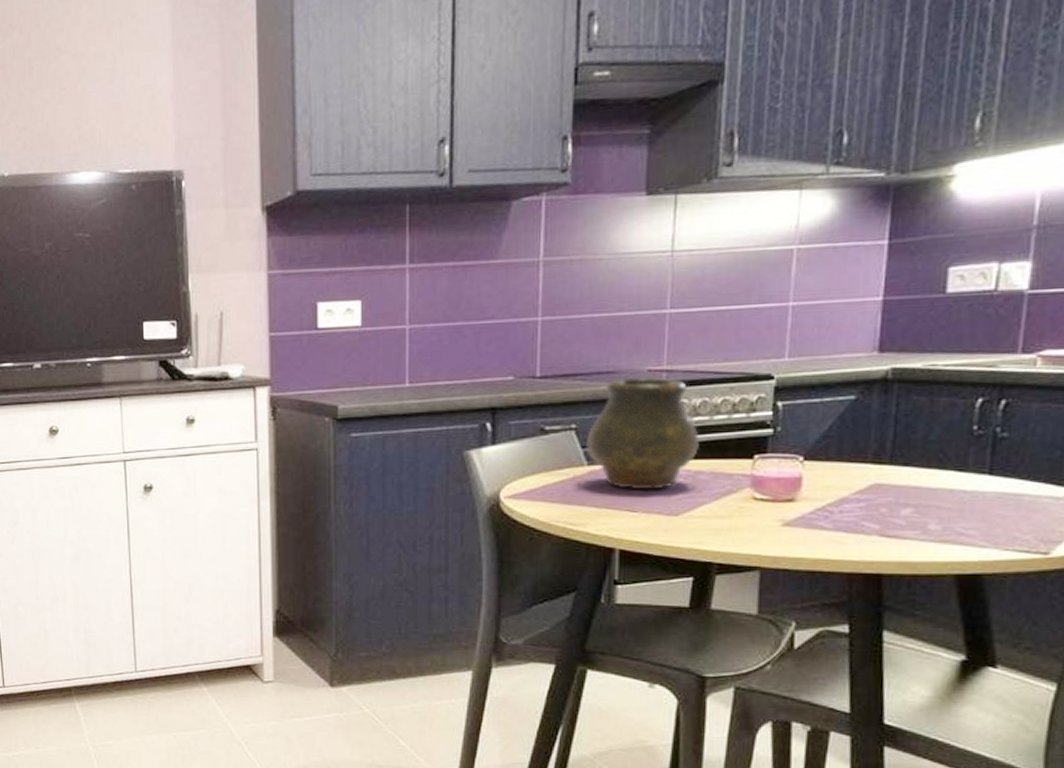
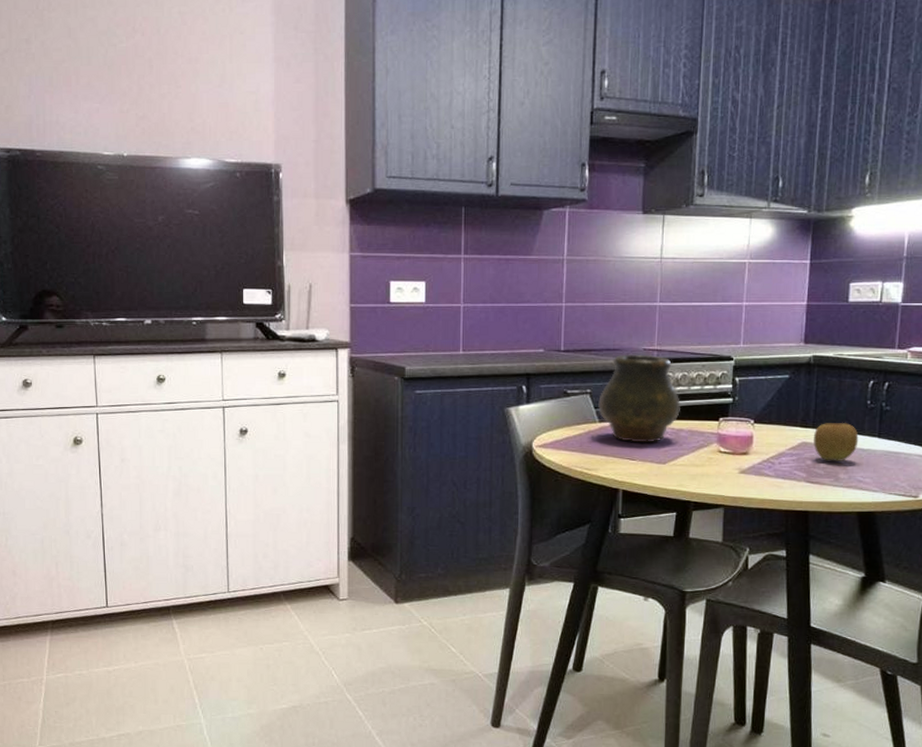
apple: none [891,457,959,508] -> present [814,423,859,461]

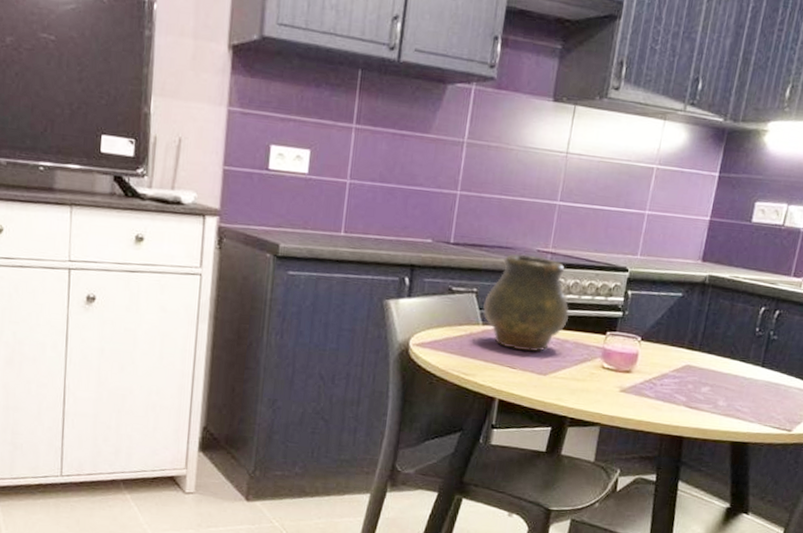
apple: present [814,423,859,461] -> none [697,347,743,388]

